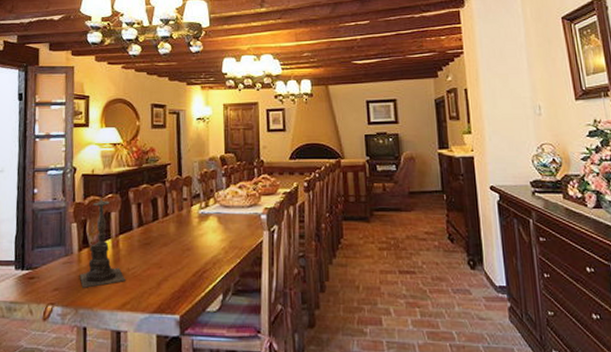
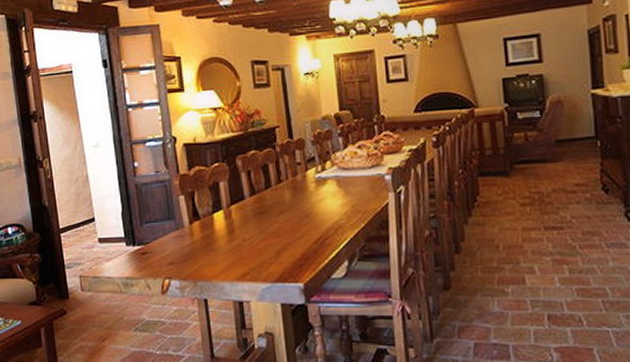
candle holder: present [79,190,126,288] -> none [193,159,244,261]

